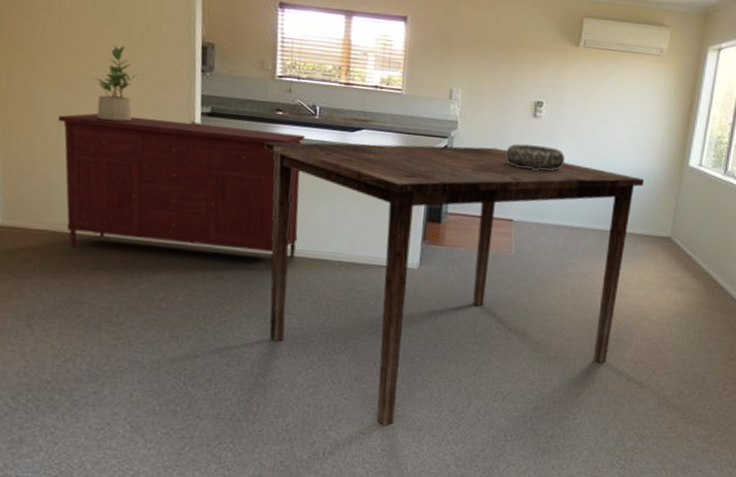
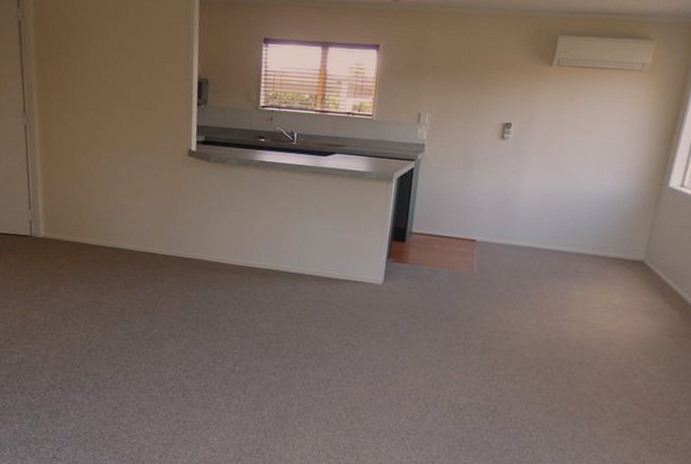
sideboard: present [57,113,305,257] -> none [85,144,284,270]
potted plant: present [96,44,138,122] -> none [114,83,146,150]
dining table: present [264,141,645,426] -> none [248,166,618,427]
decorative bowl: present [505,143,565,171] -> none [470,165,532,193]

